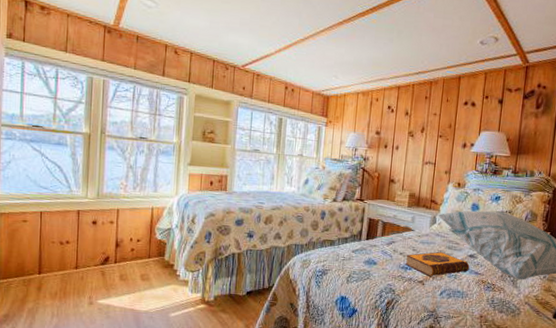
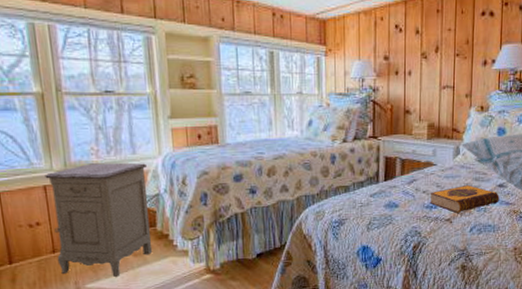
nightstand: none [78,196,165,297] -> present [44,162,153,277]

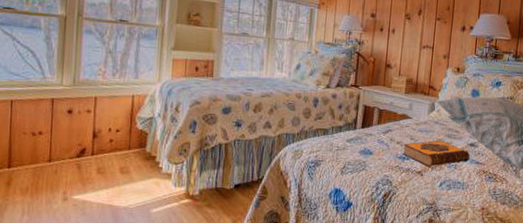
nightstand: present [44,162,153,277] -> none [51,83,147,191]

